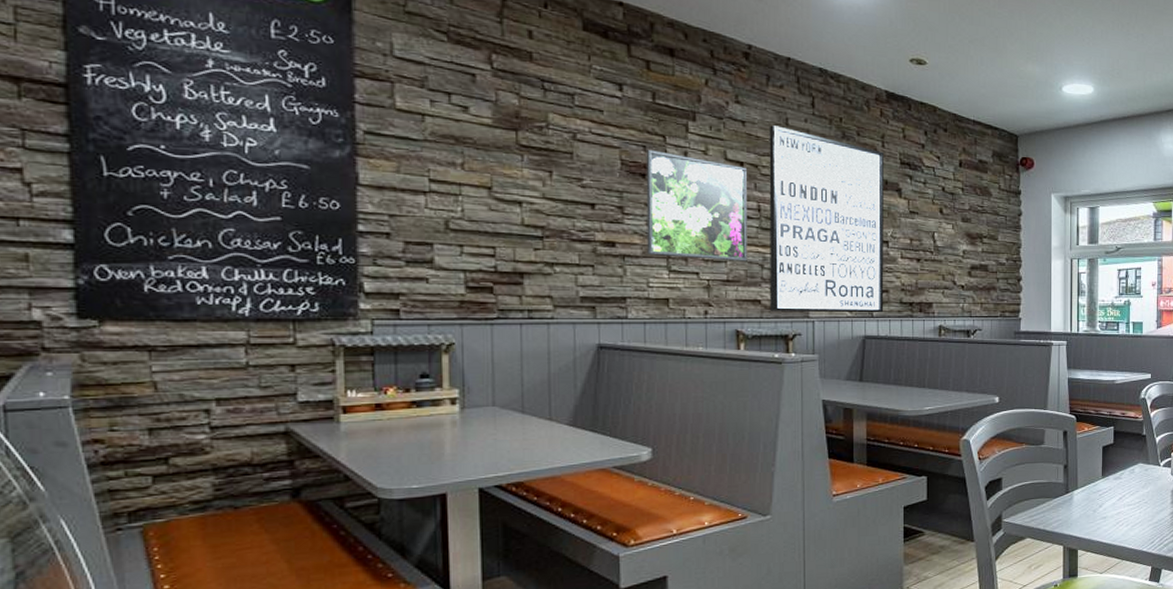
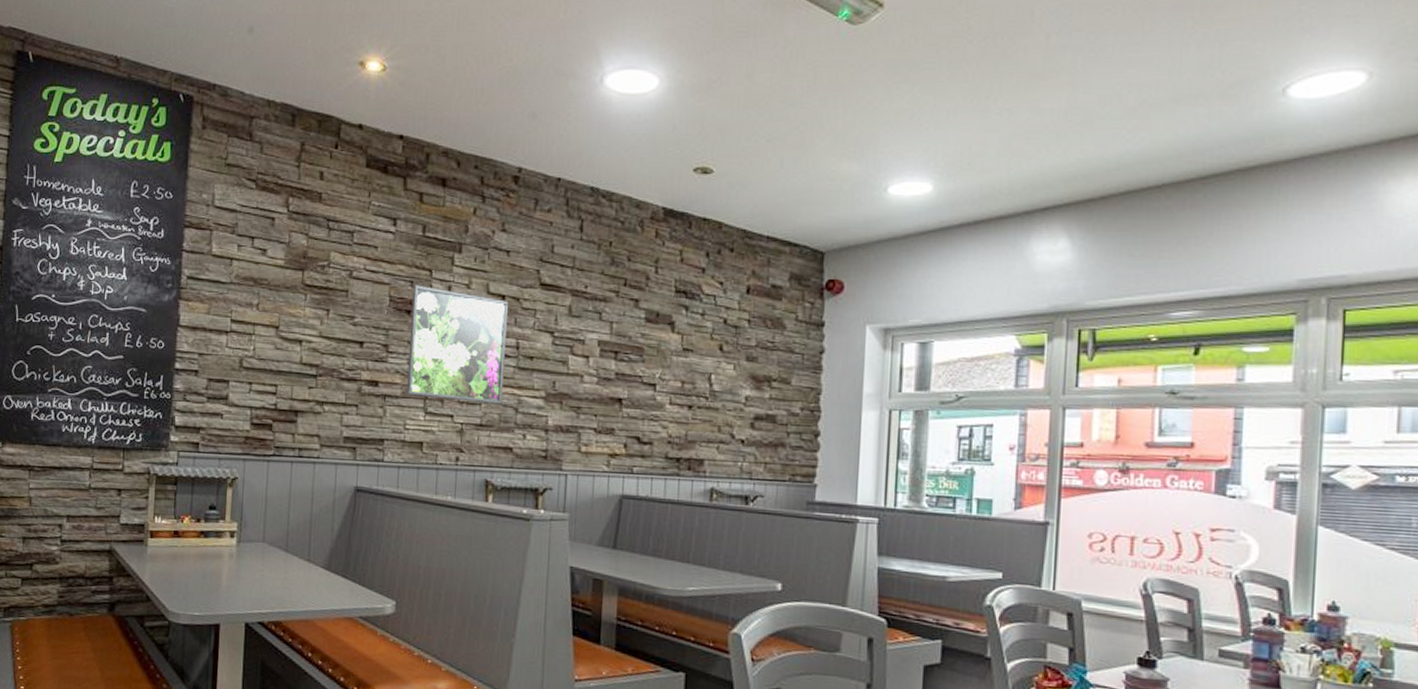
wall art: present [769,125,884,313] -> none [522,254,656,469]

